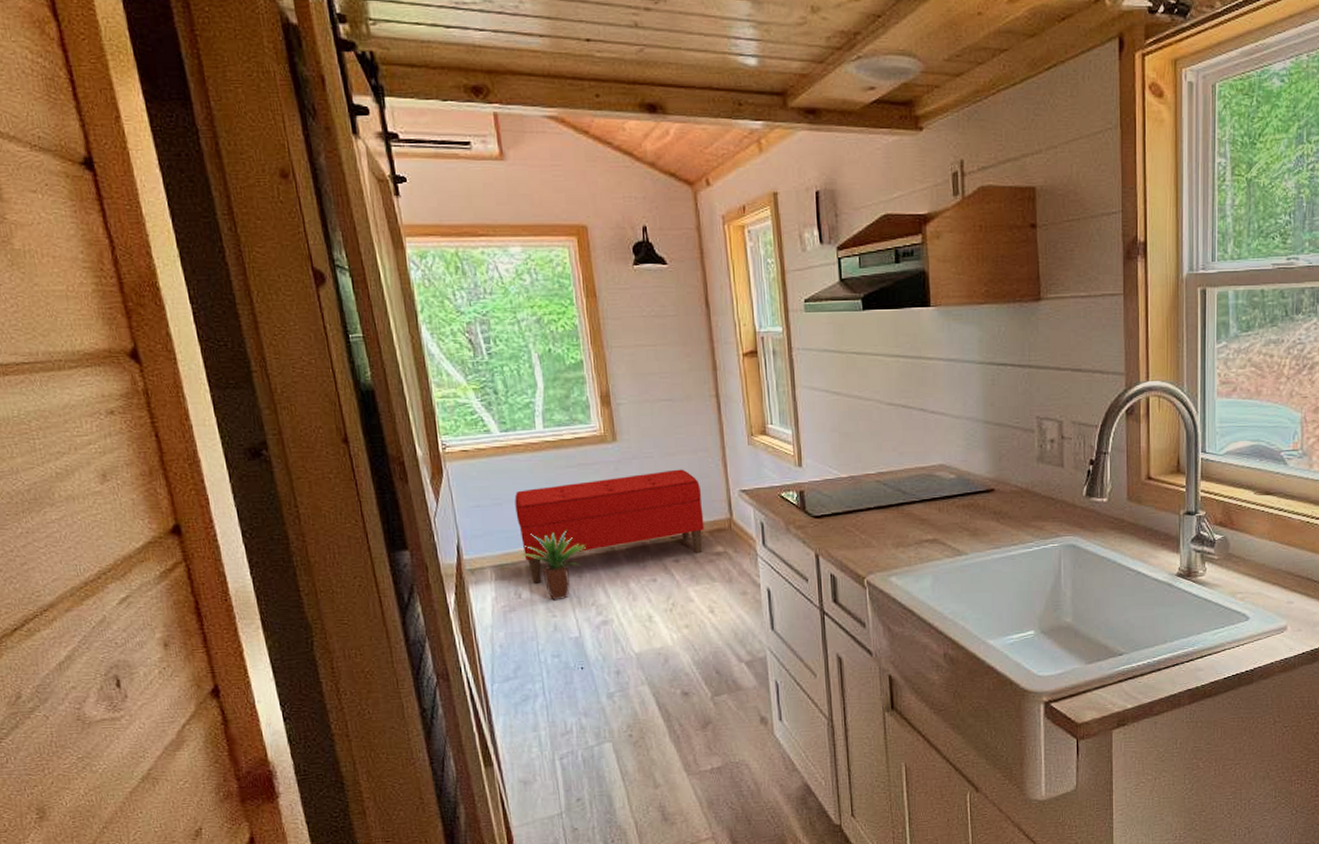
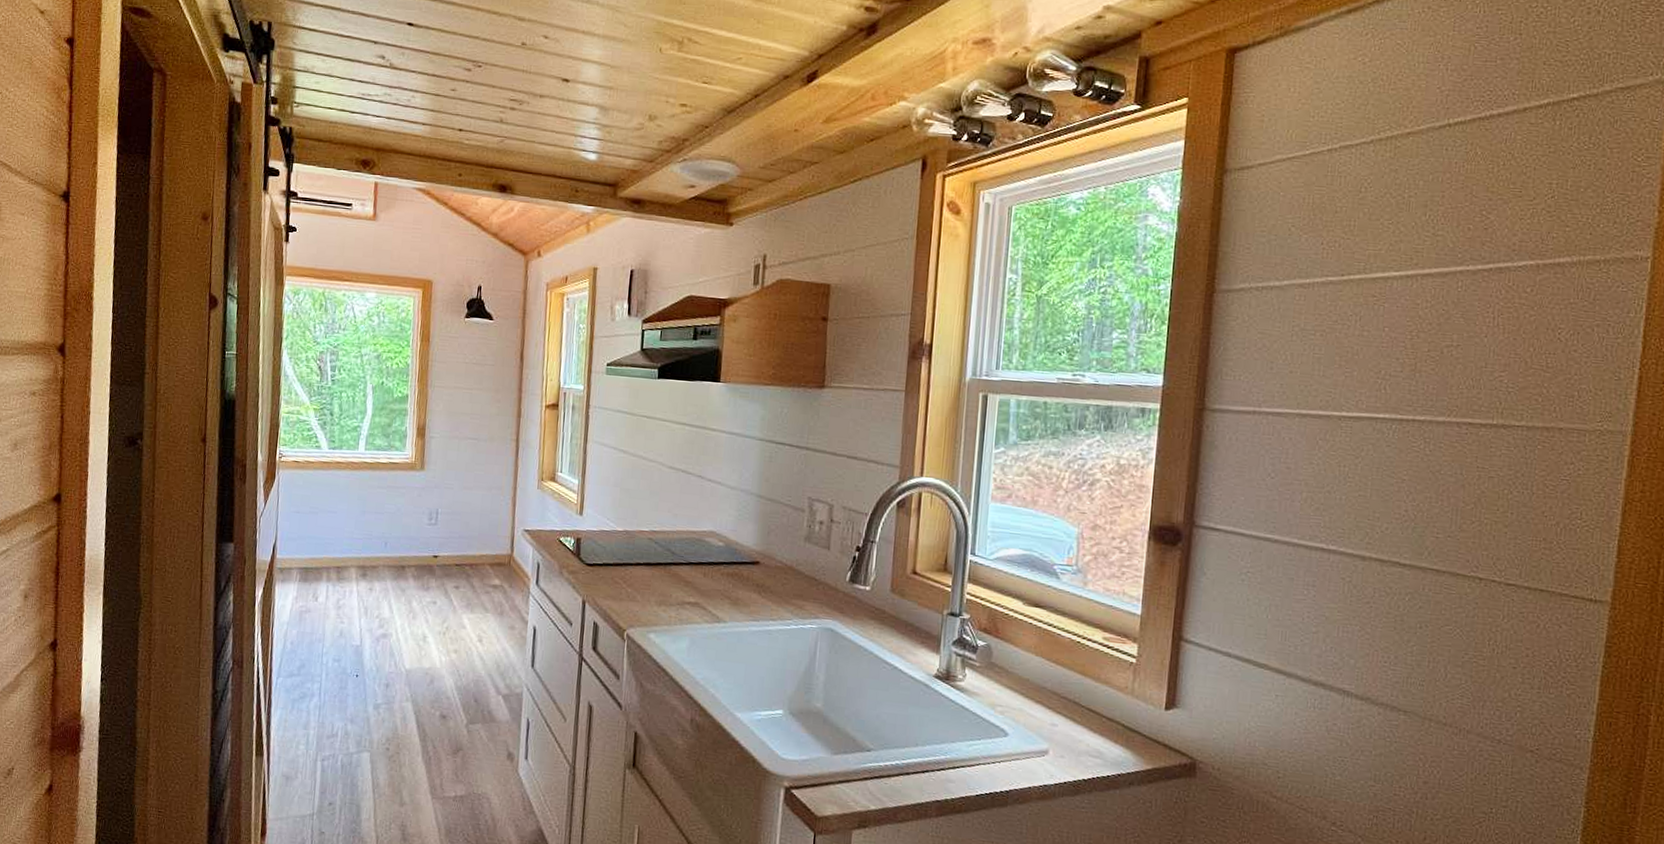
bench: present [514,469,704,583] -> none [327,502,489,590]
potted plant: present [521,528,587,601] -> none [325,543,382,609]

